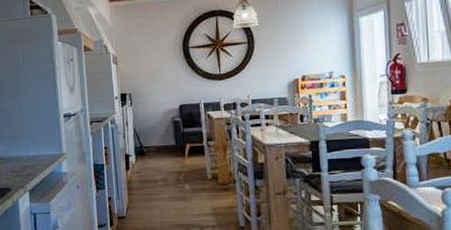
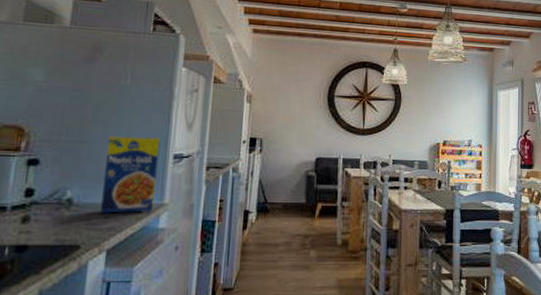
legume: none [15,102,56,164] -> present [100,136,161,214]

